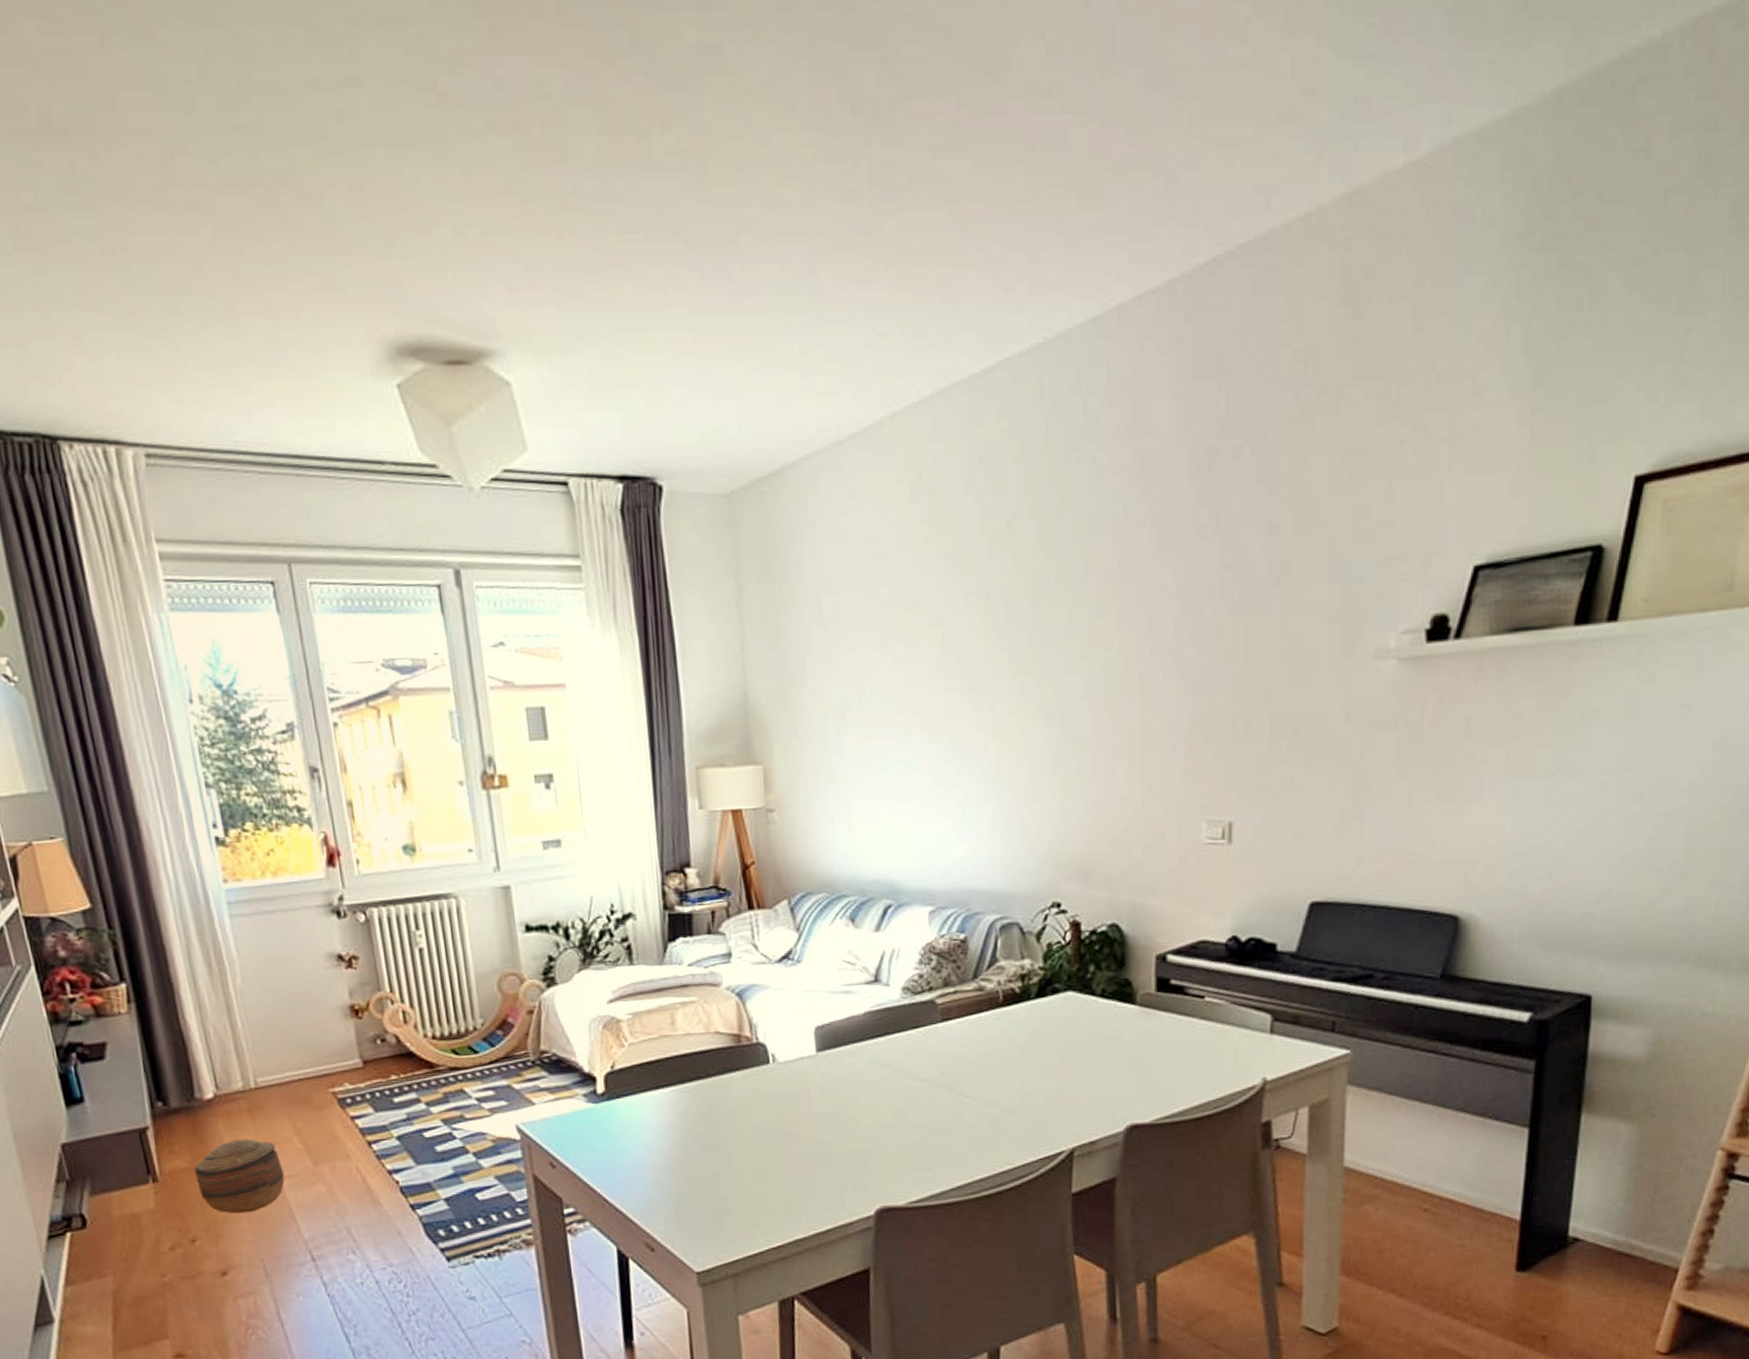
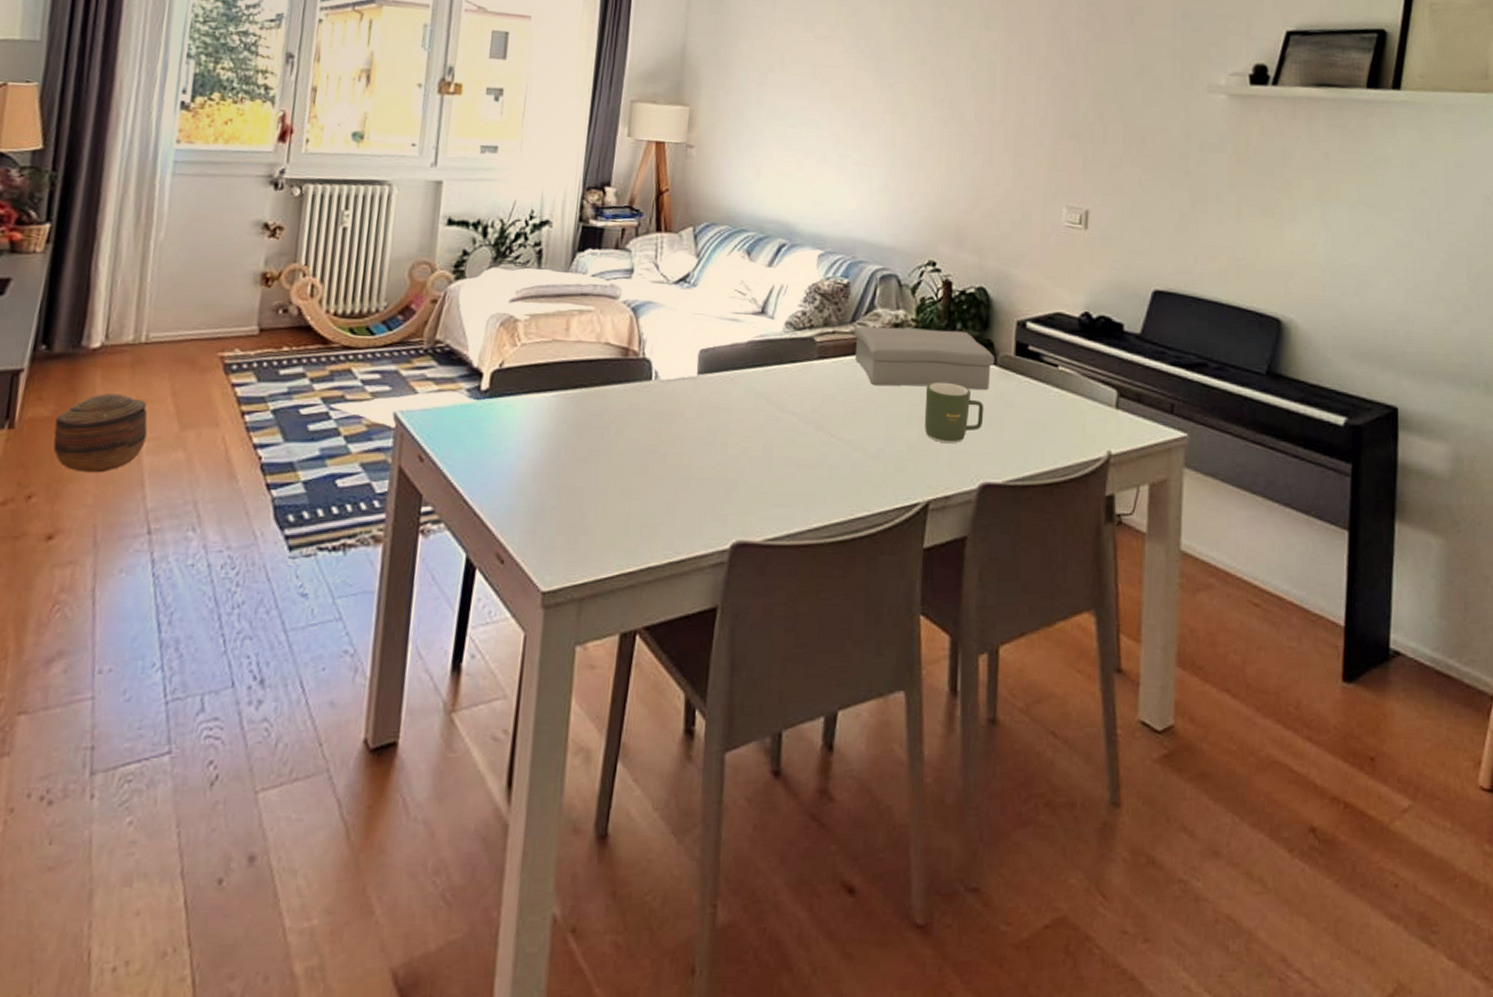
decorative box: none [976,973,1135,1040] -> present [853,326,995,390]
mug: none [1060,1028,1126,1090] -> present [924,381,984,444]

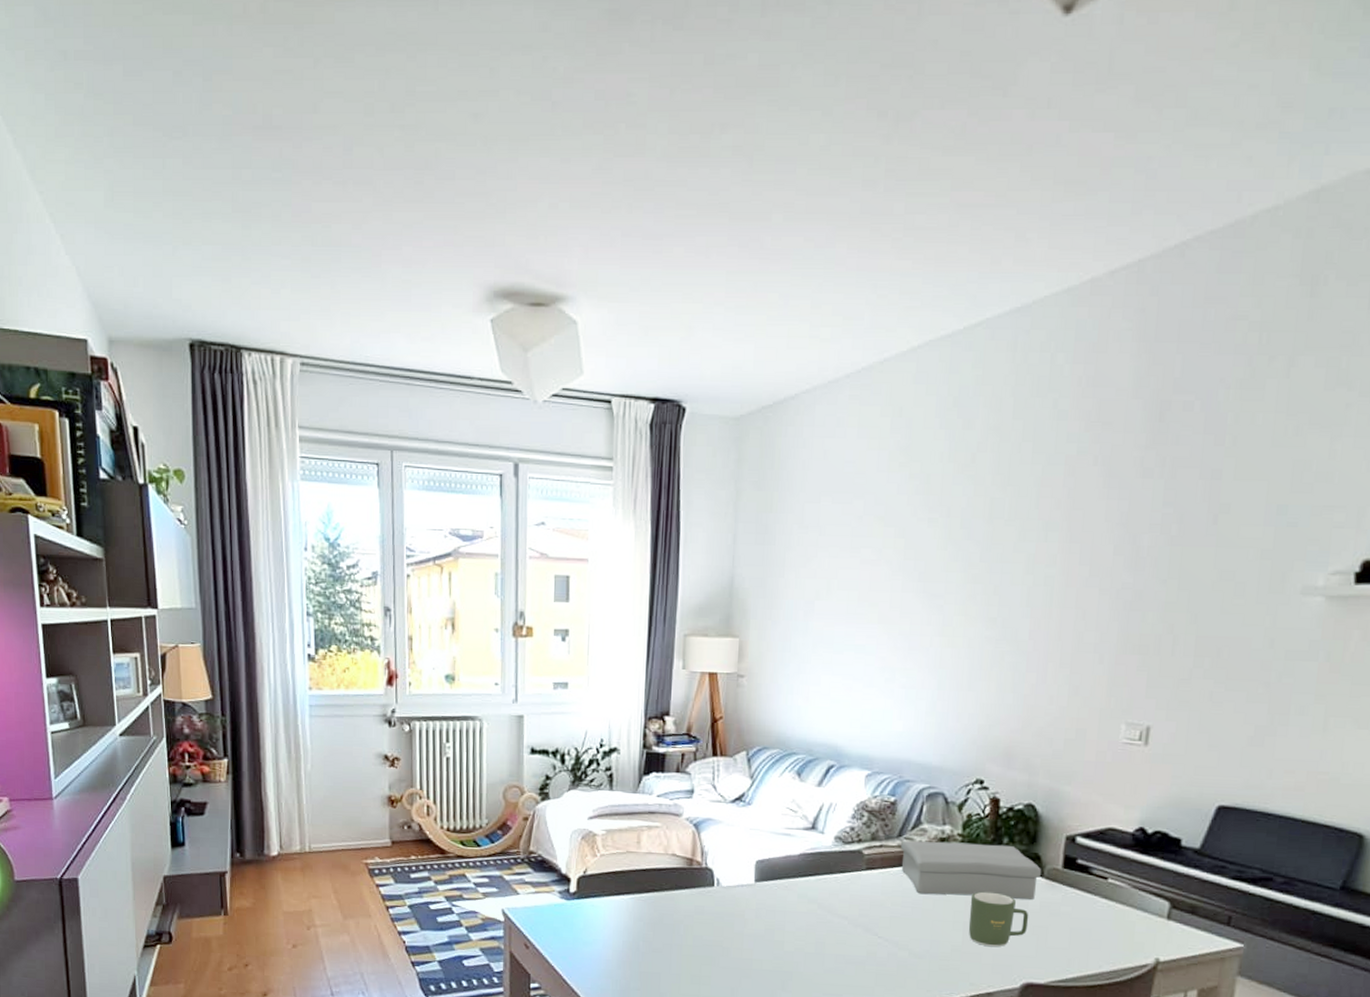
basket: present [53,393,148,473] -> none [256,890,320,950]

